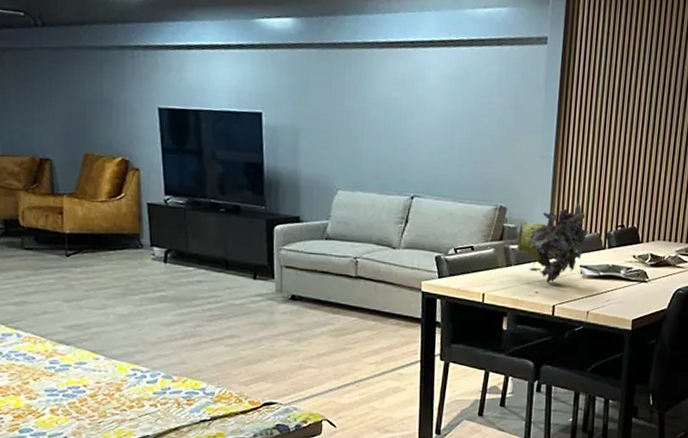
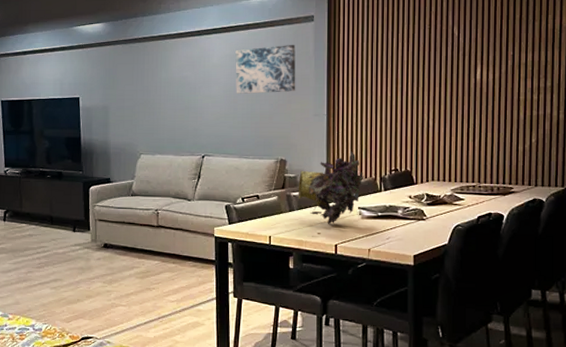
wall art: none [453,69,525,128] -> present [235,45,296,94]

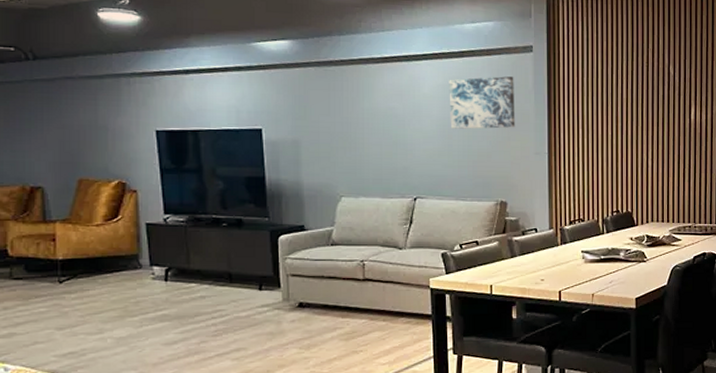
plant: present [298,151,364,224] -> none [519,192,587,270]

